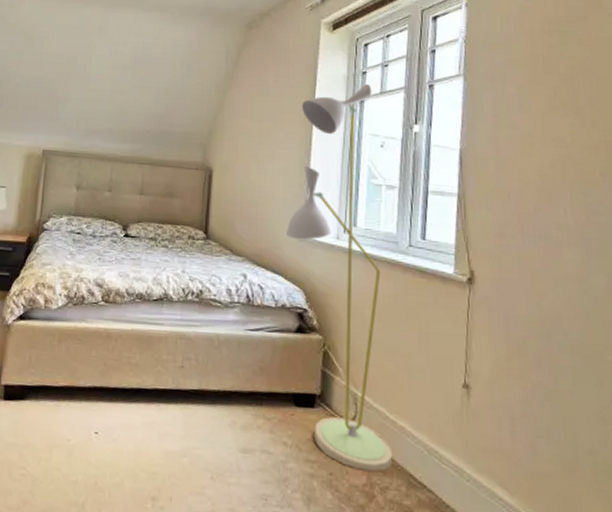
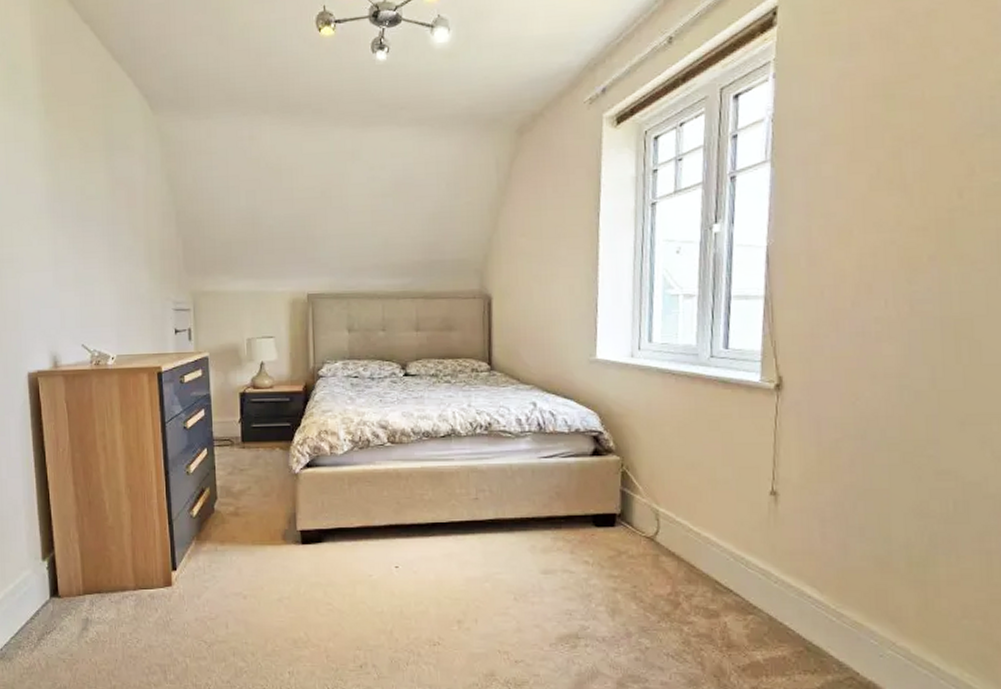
floor lamp: present [286,84,393,472] -> none [576,184,698,581]

